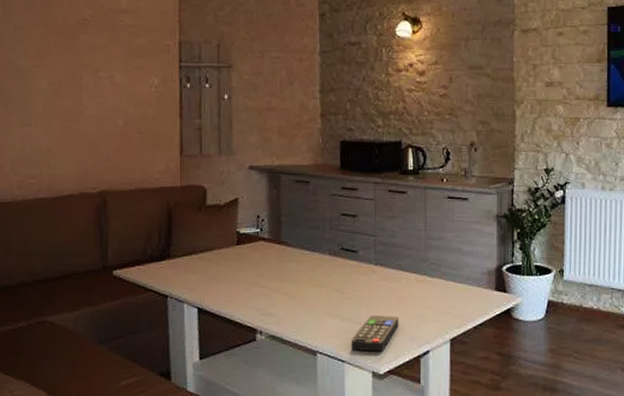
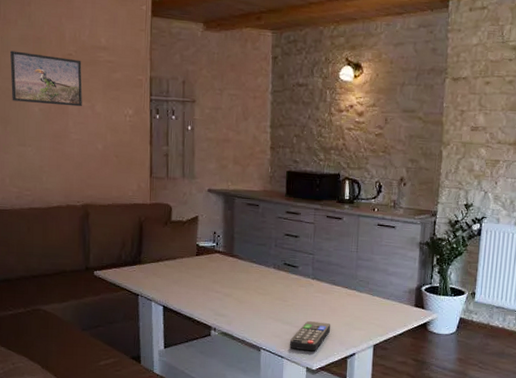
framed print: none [13,17,100,78] -> present [9,51,83,107]

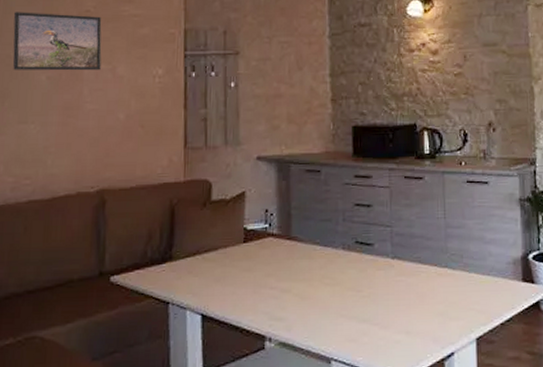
remote control: present [289,321,331,352] -> none [368,314,420,357]

